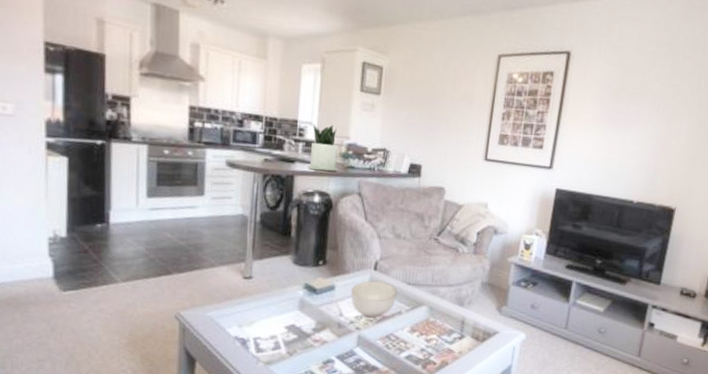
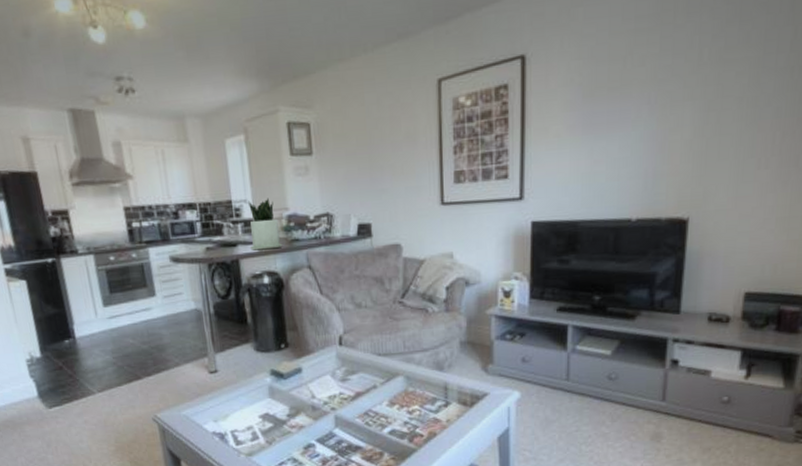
bowl: present [350,280,397,318] -> none [318,356,368,396]

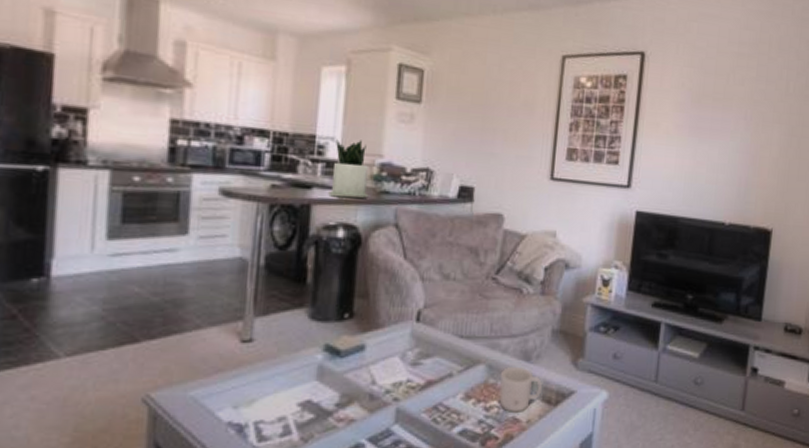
mug: none [418,375,457,415] -> present [498,366,542,414]

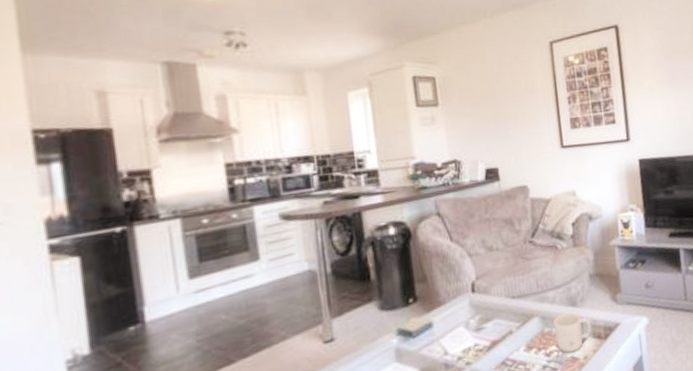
planter: present [327,139,369,199] -> none [371,147,410,202]

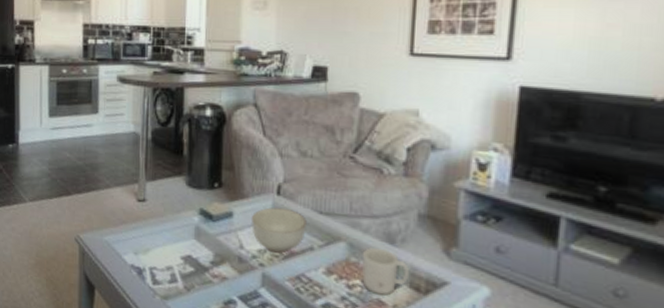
bowl: none [451,302,503,348] -> present [251,207,307,253]

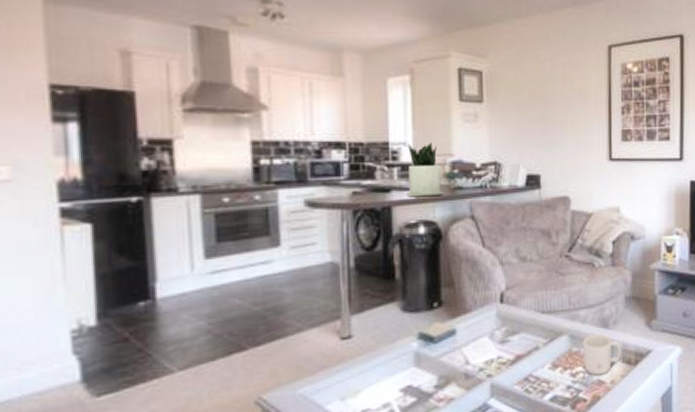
planter: none [196,29,230,82] -> present [405,142,444,197]
bowl: present [251,207,307,253] -> none [475,314,531,361]

